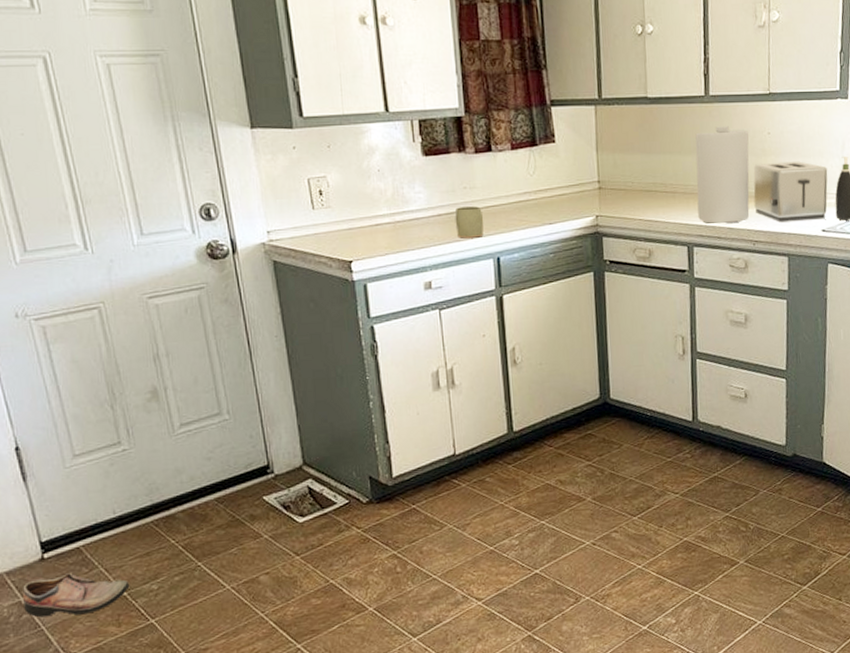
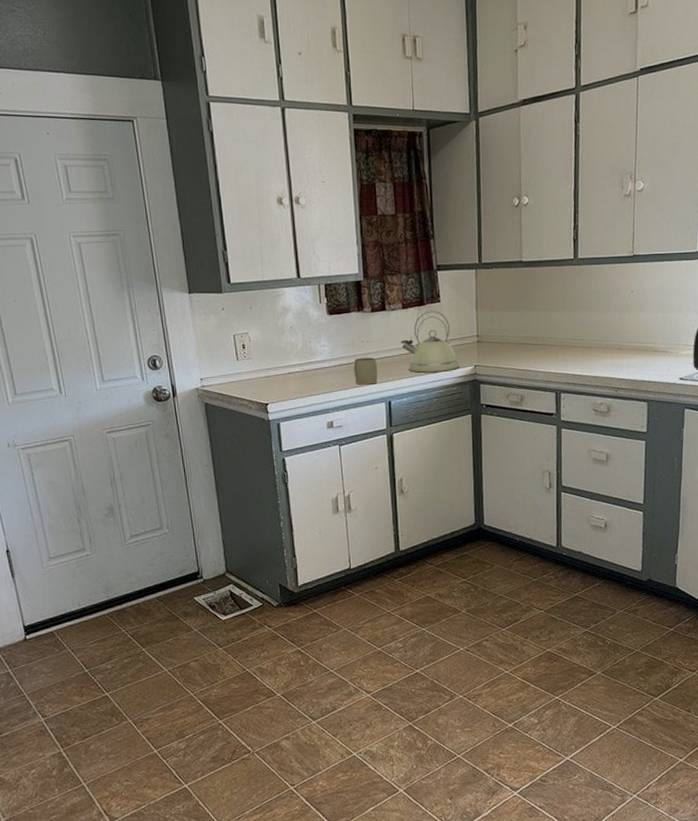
shoe: present [23,572,130,617] -> none [10,651,90,686]
kettle: none [509,152,579,224] -> present [400,310,459,373]
paper towel holder: present [695,126,750,224] -> none [564,285,614,372]
toaster: present [753,161,828,223] -> none [616,316,687,372]

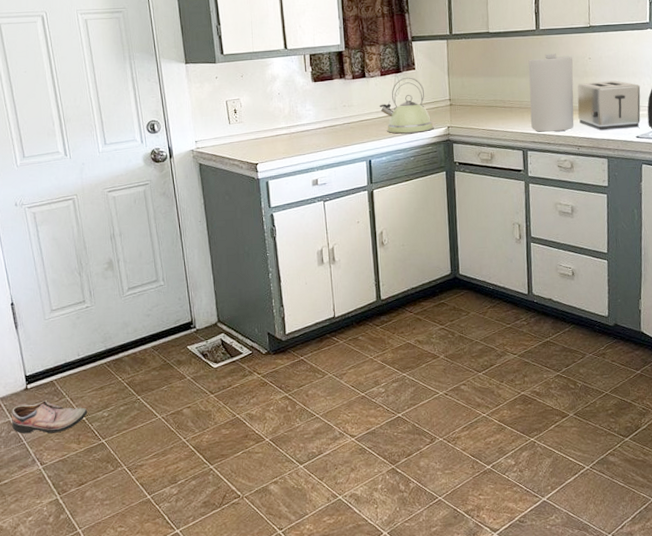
shoe: none [10,651,90,686] -> present [12,399,88,434]
mug: present [353,357,378,385] -> none [336,120,359,146]
paper towel holder: none [564,285,614,372] -> present [528,53,574,132]
toaster: none [616,316,687,372] -> present [577,80,641,131]

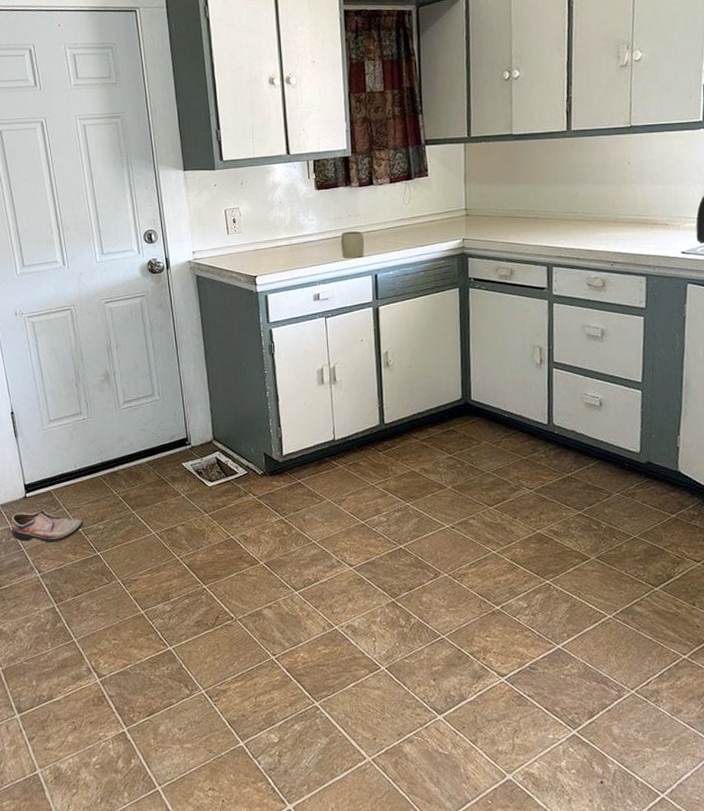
mug: none [336,120,359,146] -> present [340,231,365,258]
kettle: present [379,77,434,134] -> none [387,184,447,246]
paper towel holder: present [528,53,574,132] -> none [556,158,609,246]
toaster: present [577,80,641,131] -> none [612,188,689,245]

